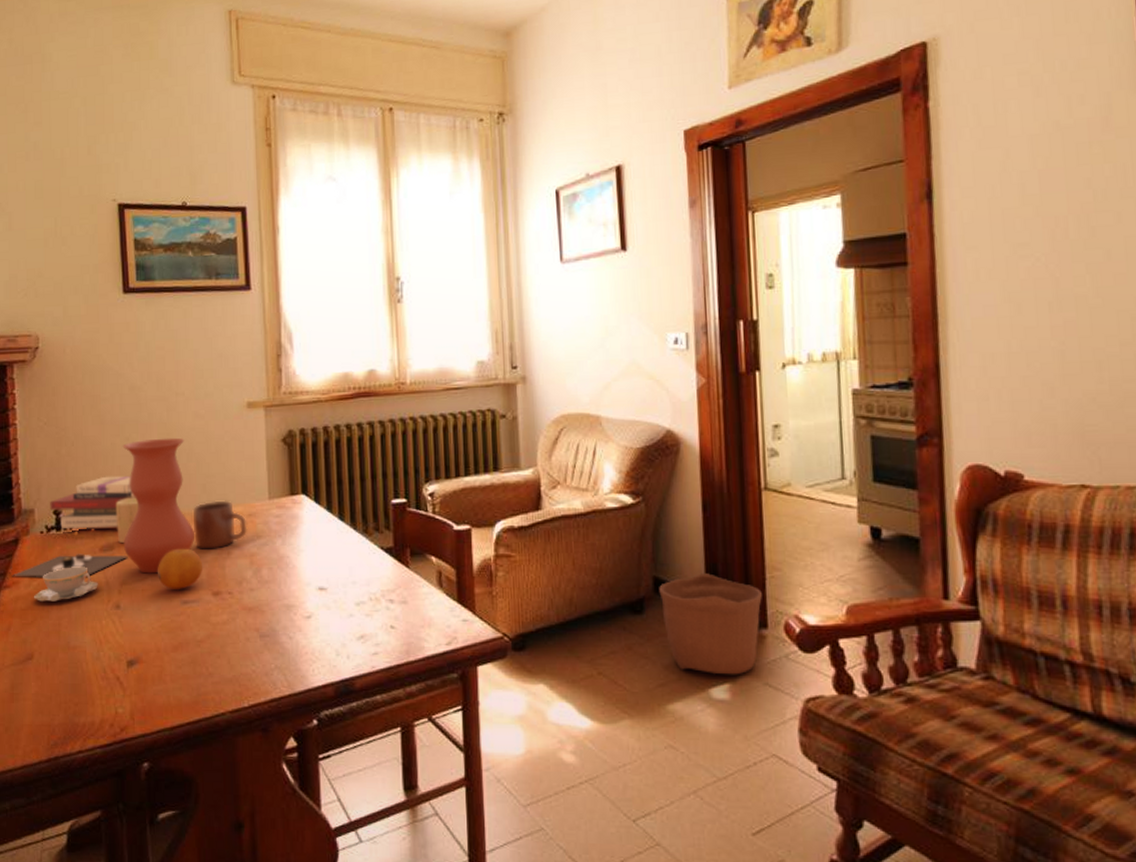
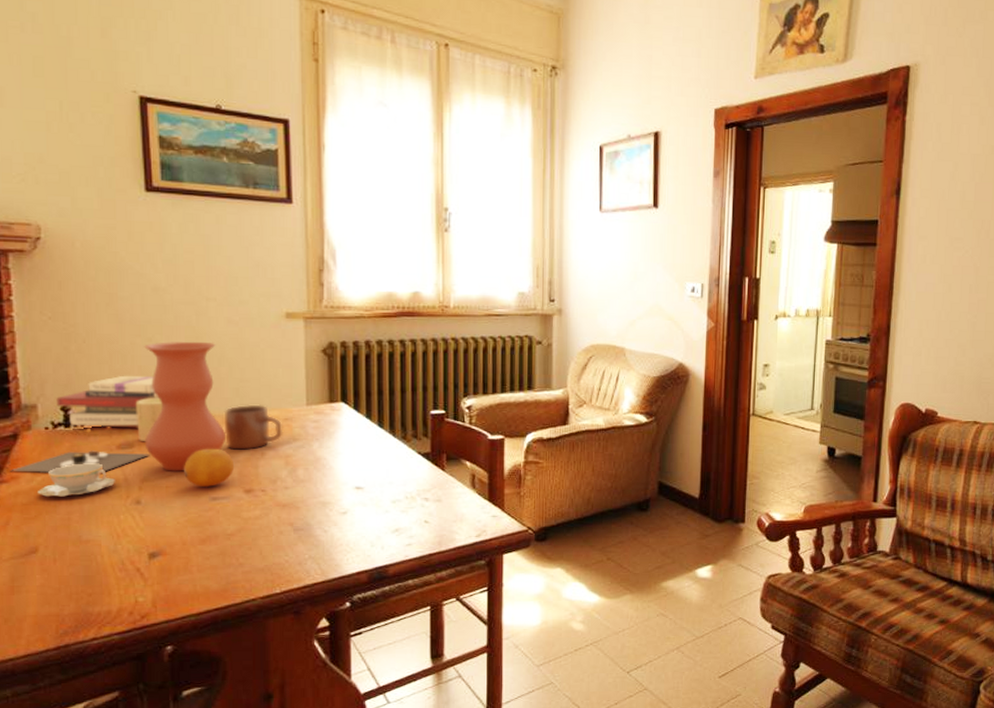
basket: present [659,573,762,675] -> none [662,480,743,559]

